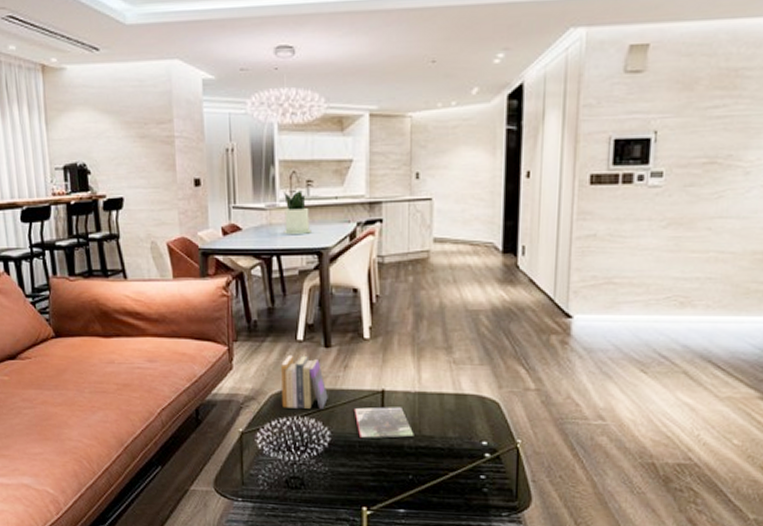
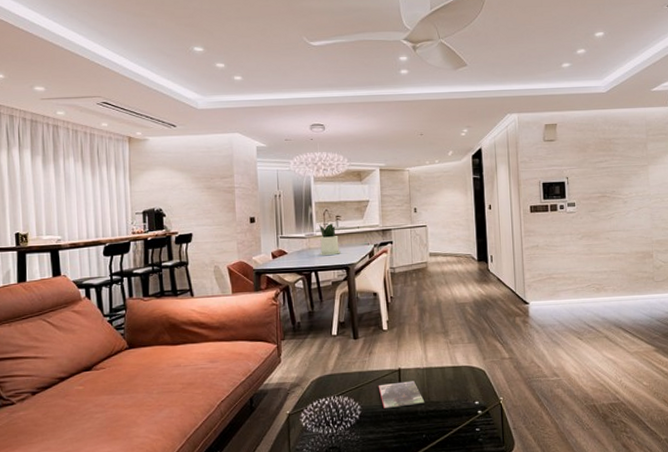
books: present [281,354,328,409] -> none [320,347,358,390]

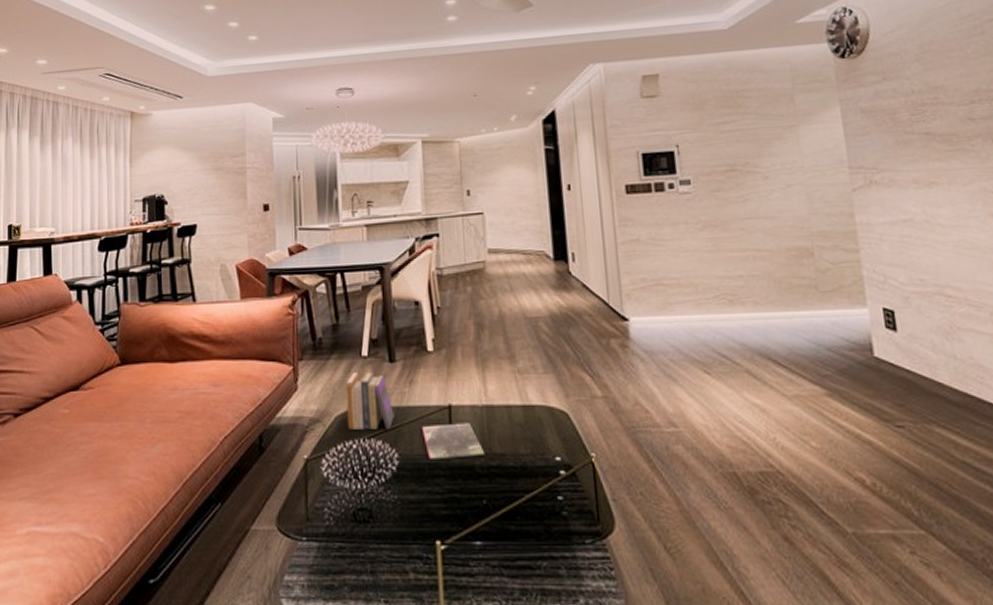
planter: present [319,223,341,256] -> none [346,211,373,253]
books: none [320,347,358,390] -> present [346,371,394,430]

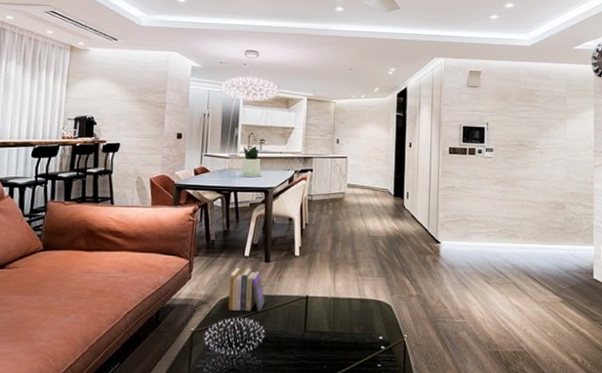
planter: none [346,211,373,253] -> present [241,146,261,178]
magazine: present [421,423,485,461] -> none [284,309,329,336]

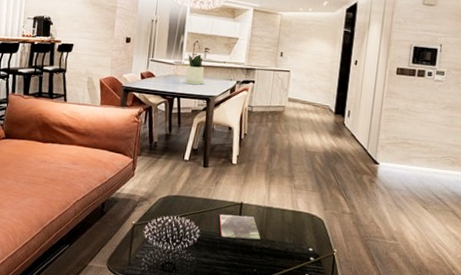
books: present [228,267,265,311] -> none [167,169,202,213]
magazine: none [284,309,329,336] -> present [219,214,261,240]

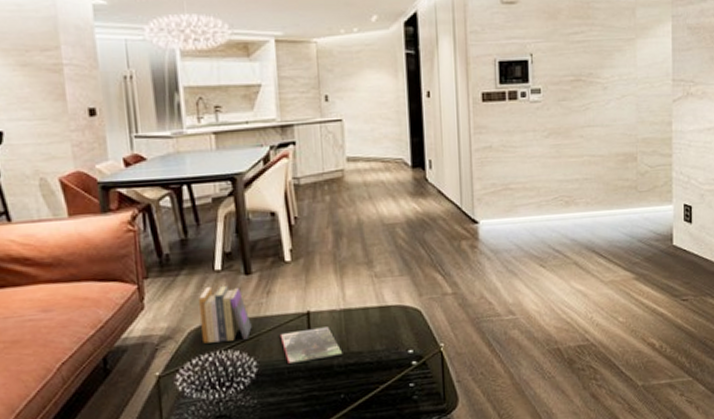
books: none [167,169,202,213] -> present [199,286,252,344]
planter: present [184,53,205,85] -> none [191,117,223,163]

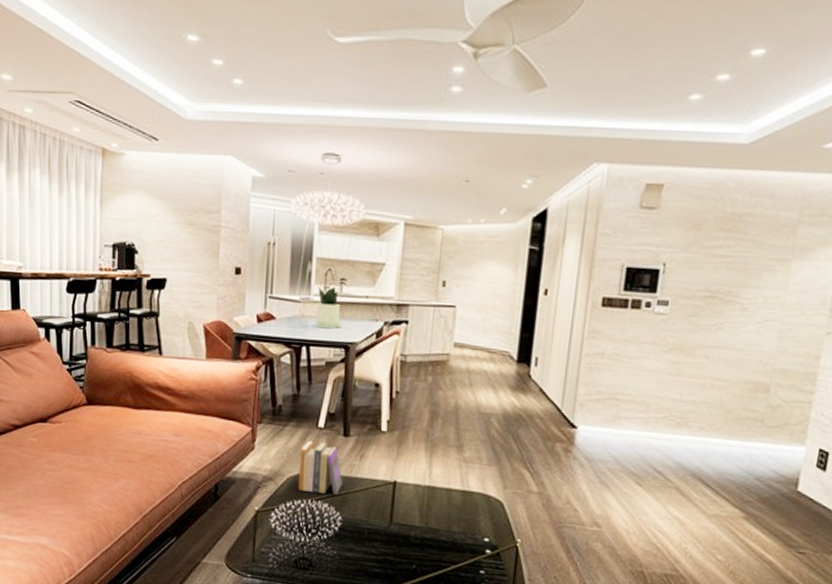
planter: none [191,117,223,163] -> present [315,286,341,329]
magazine: present [279,326,343,365] -> none [365,496,421,529]

